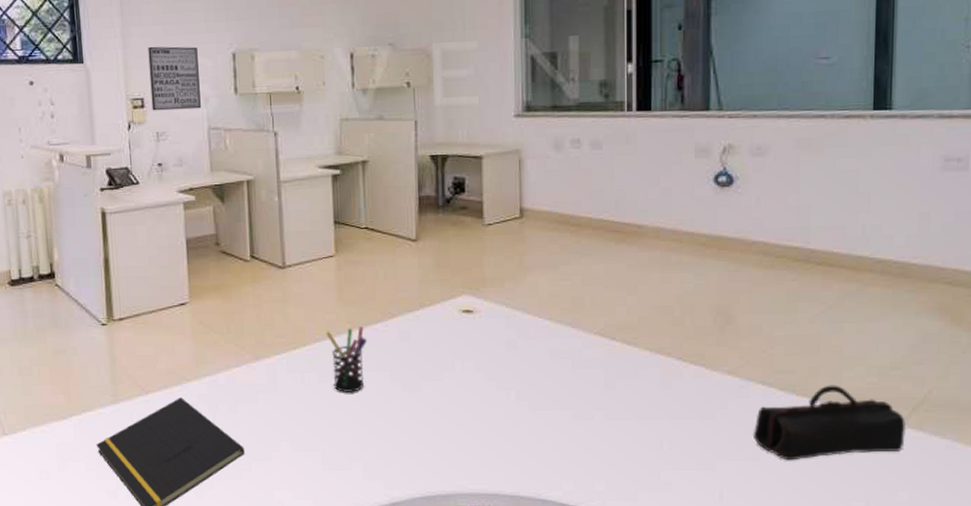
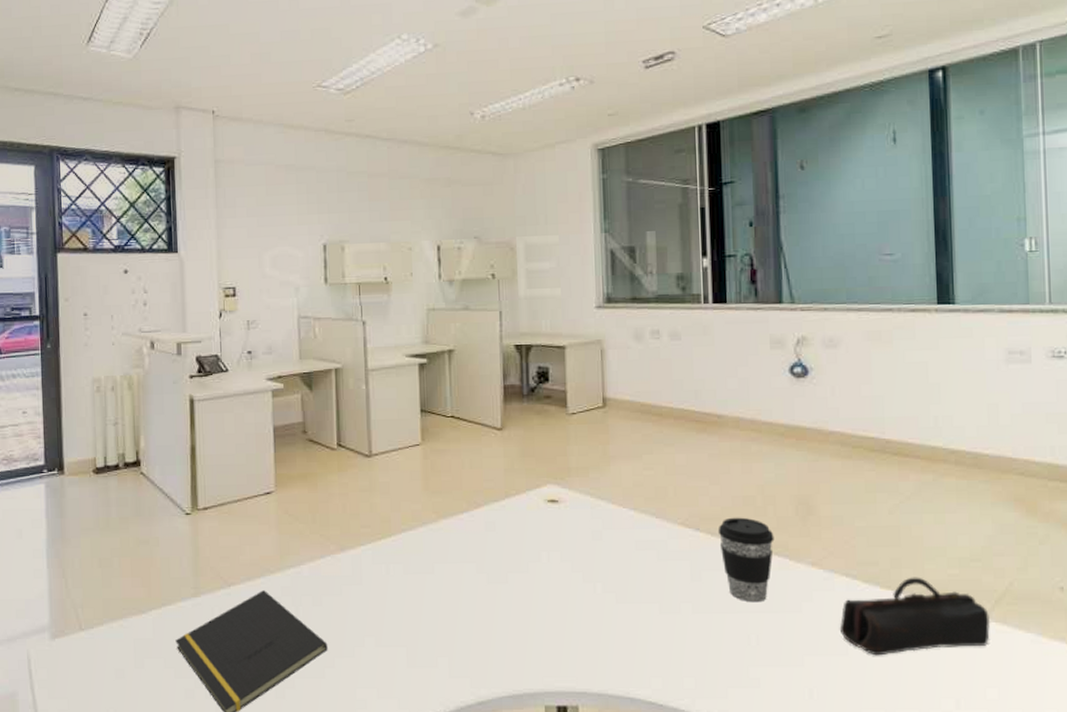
wall art: present [148,46,201,111] -> none [241,237,291,300]
pen holder: present [326,327,367,393] -> none [412,517,452,586]
coffee cup: none [634,327,691,410] -> present [717,517,774,603]

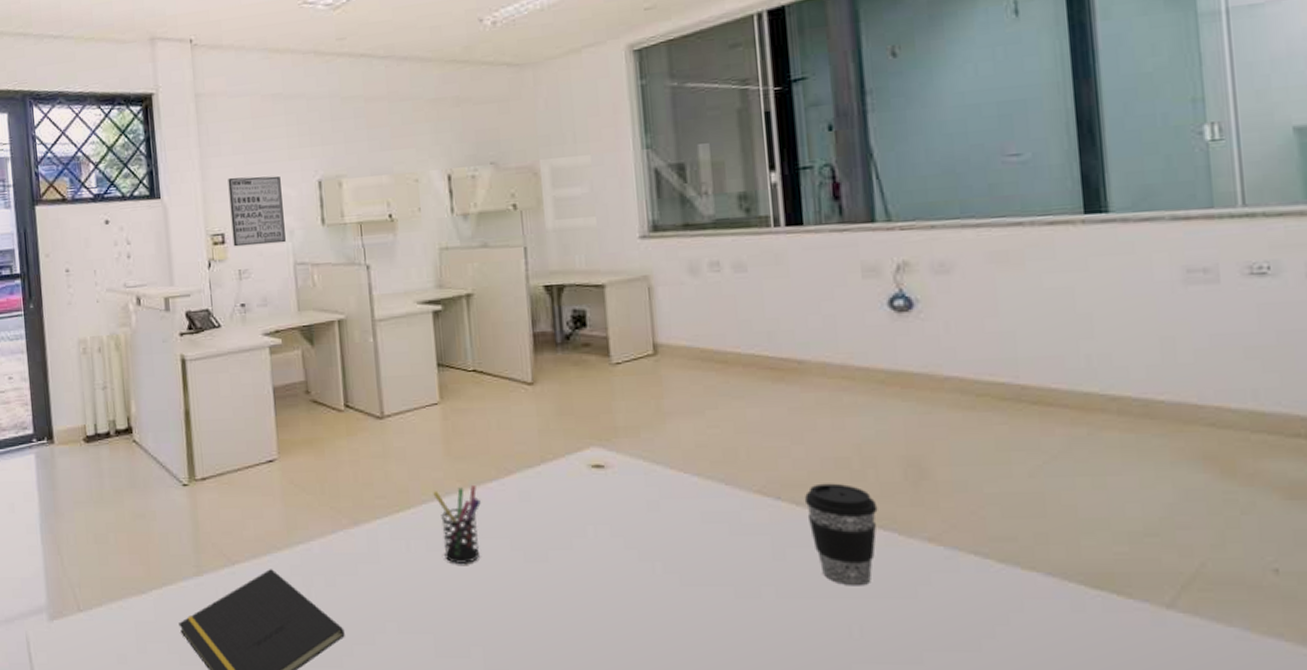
wall art: none [241,237,291,300] -> present [228,176,286,247]
pen holder: none [412,517,452,586] -> present [433,486,481,565]
pencil case: present [839,577,991,656] -> none [968,555,1177,653]

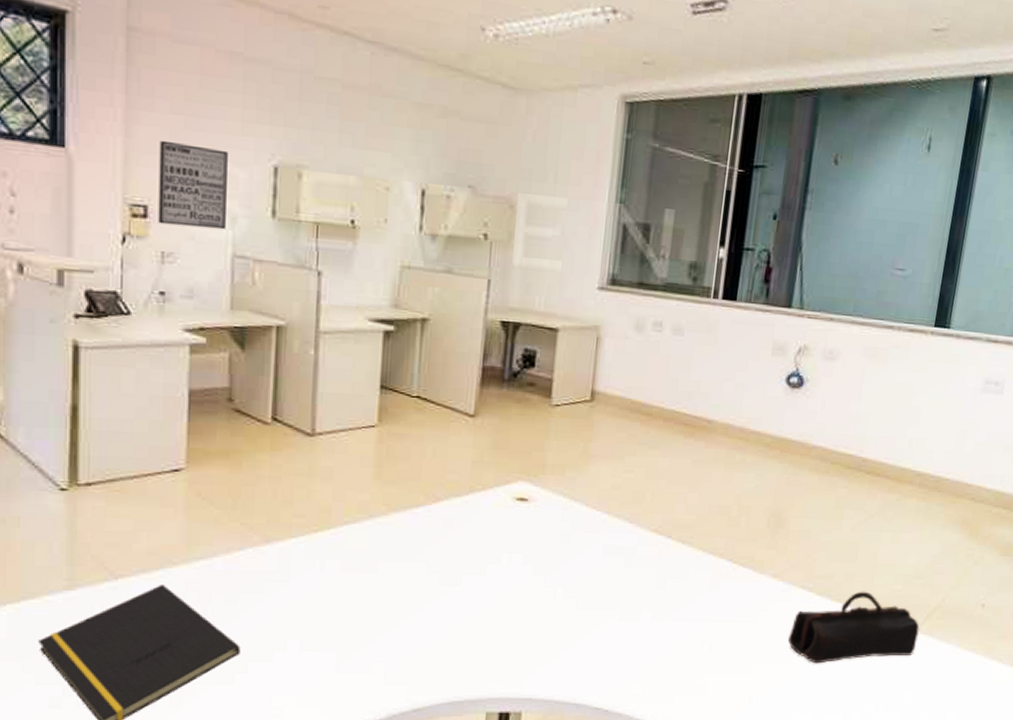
pen holder: present [433,486,481,565] -> none [356,510,404,586]
coffee cup: present [804,483,878,586] -> none [688,526,743,612]
pencil case: none [968,555,1177,653] -> present [787,591,920,664]

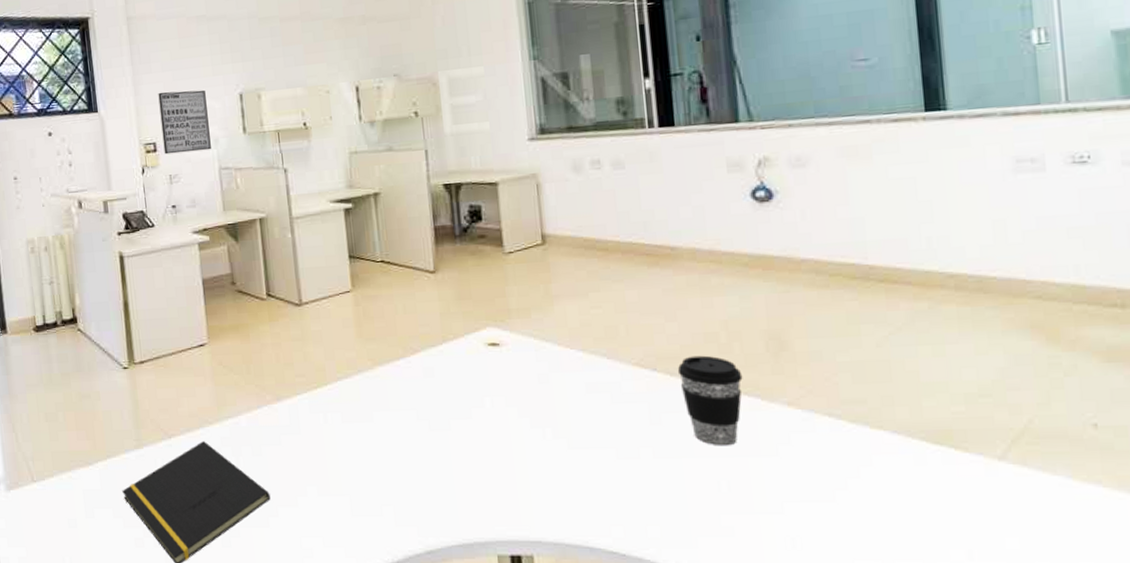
coffee cup: none [688,526,743,612] -> present [677,355,743,446]
pencil case: present [787,591,920,664] -> none [823,415,1007,502]

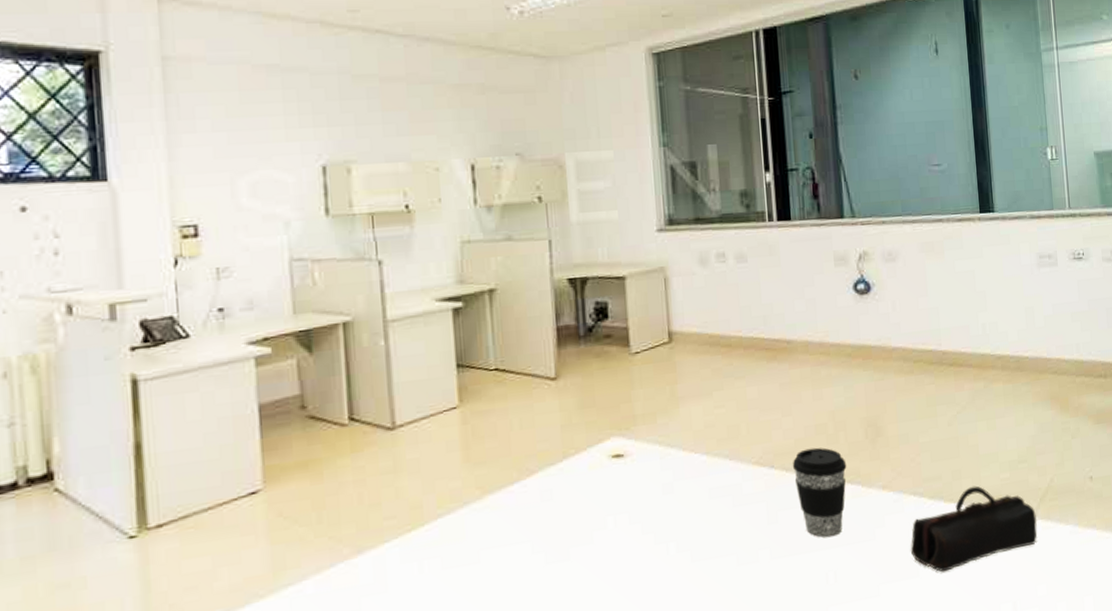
wall art: present [158,90,211,155] -> none [204,158,280,241]
pencil case: none [823,415,1007,502] -> present [910,485,1038,573]

